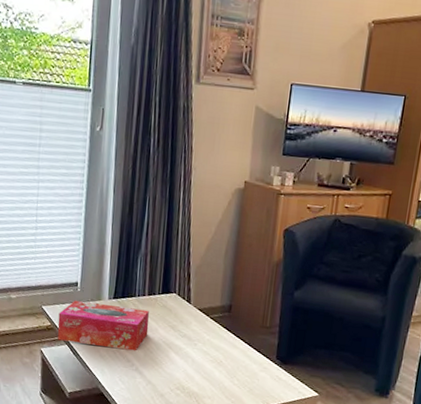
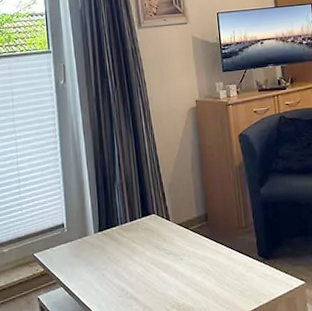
tissue box: present [57,300,149,351] -> none [50,236,136,284]

